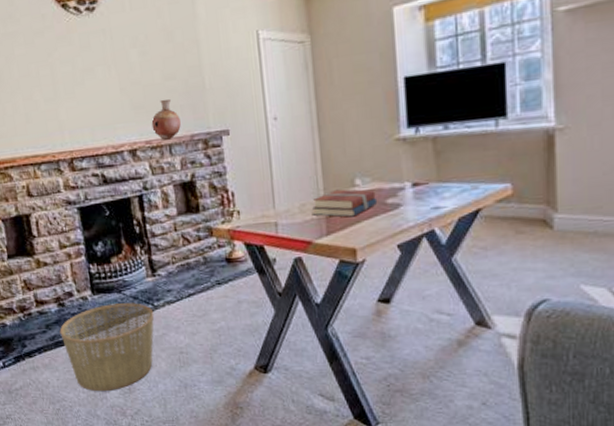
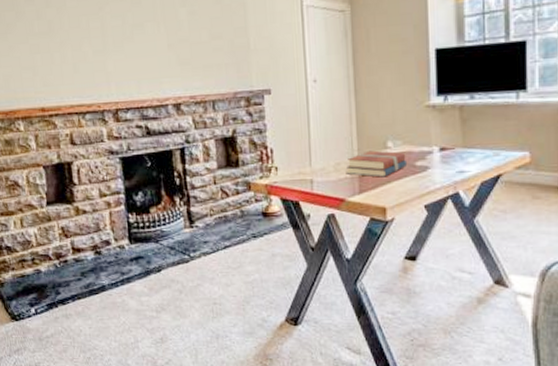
basket: present [59,303,154,391] -> none [95,253,190,340]
vase: present [151,98,181,141] -> none [196,56,225,97]

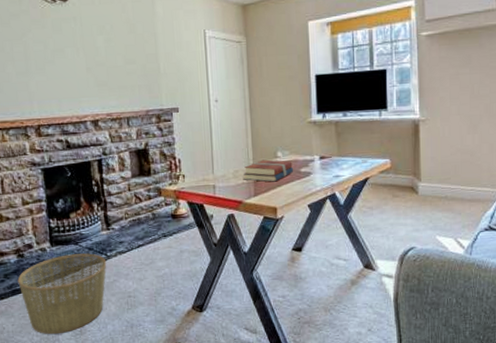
basket: none [95,253,190,340] -> present [17,253,107,334]

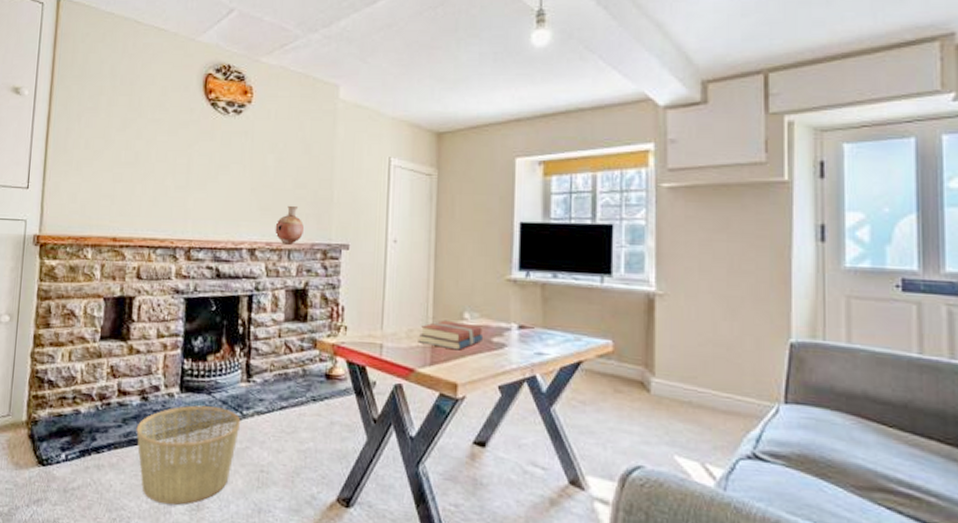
vase: none [112,79,138,115] -> present [275,205,304,246]

